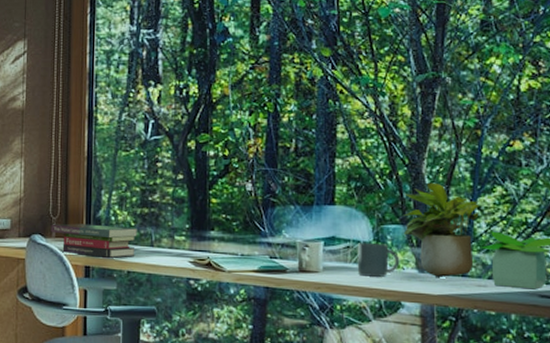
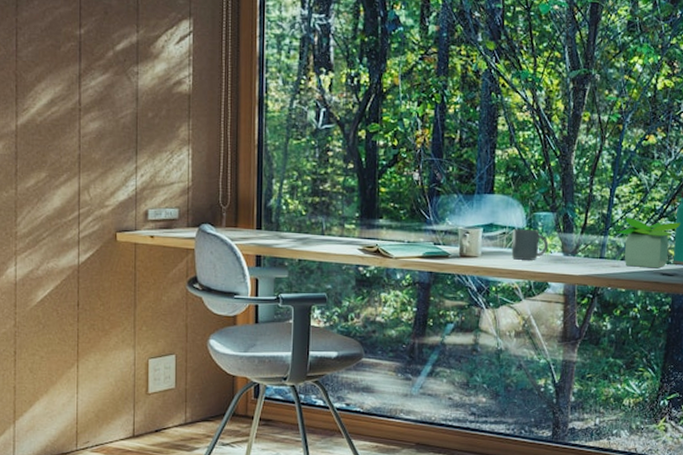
books: present [50,223,137,258] -> none [220,212,308,247]
potted plant: present [403,182,479,278] -> none [552,173,617,260]

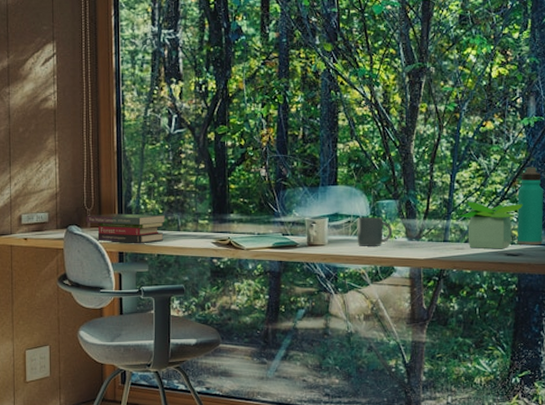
books: none [220,212,308,247] -> present [86,213,165,243]

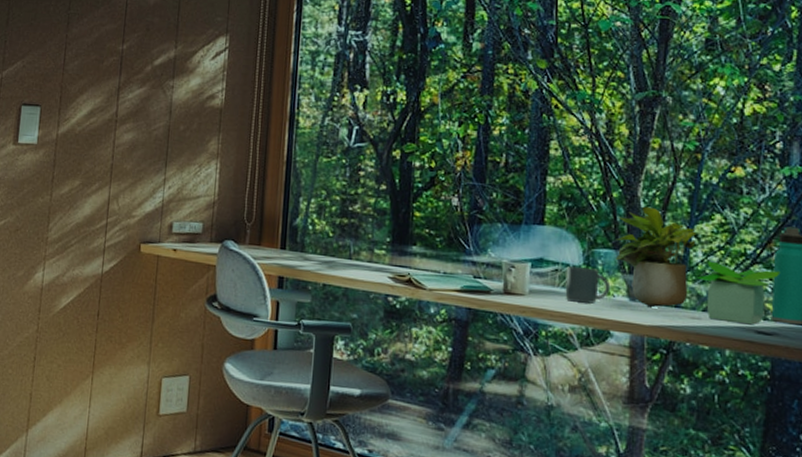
books: present [86,213,165,243] -> none [244,230,335,270]
potted plant: none [395,161,458,244] -> present [615,206,696,308]

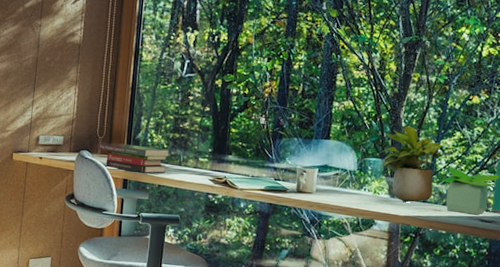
books: none [244,230,335,270] -> present [96,142,169,174]
mug: present [565,266,611,304] -> none [342,171,377,200]

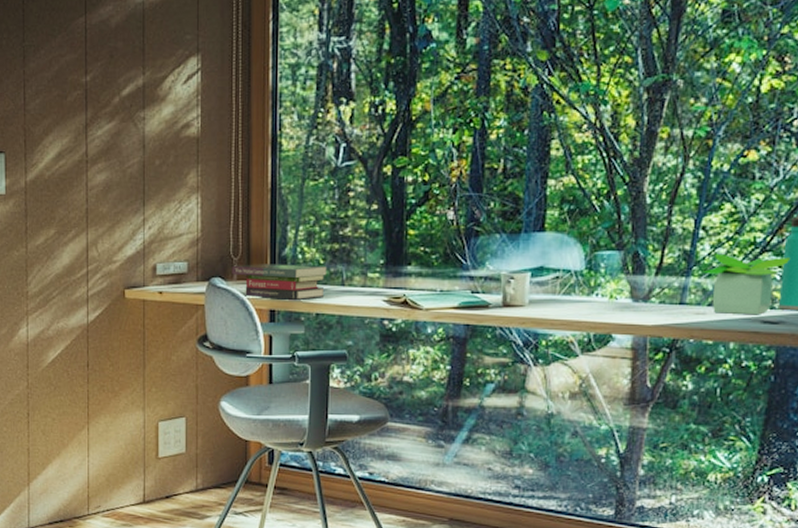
potted plant: present [381,125,442,203] -> none [618,202,704,307]

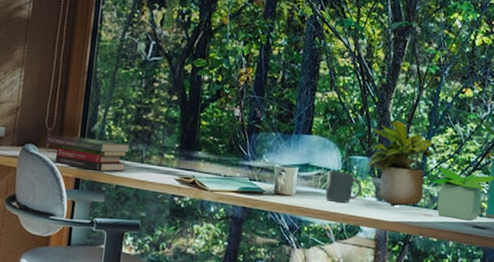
mug: none [566,272,614,308] -> present [325,171,363,203]
potted plant: none [618,202,704,307] -> present [367,120,433,207]

